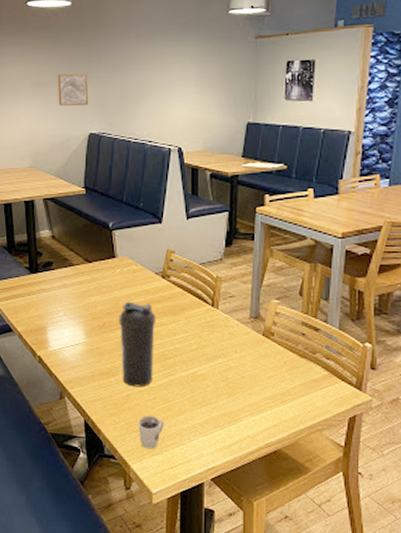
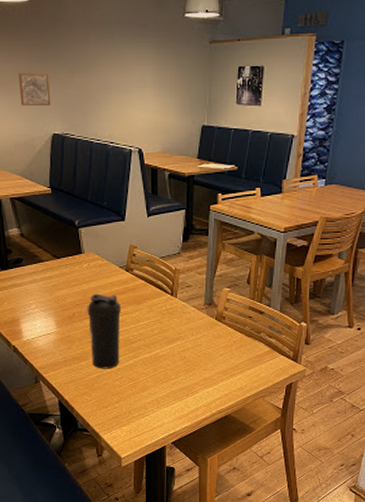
cup: present [138,416,164,450] -> none [107,393,130,422]

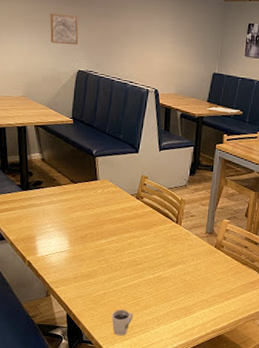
water bottle: present [87,293,121,369] -> none [98,217,130,287]
cup: none [107,393,130,422] -> present [111,309,133,336]

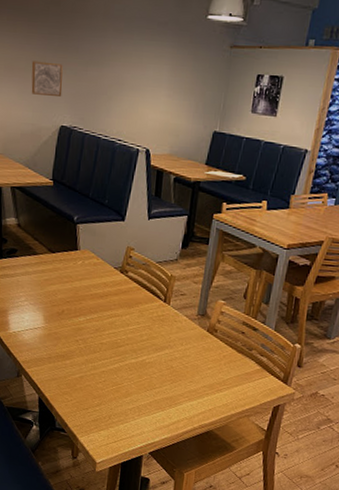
cup: present [111,309,133,336] -> none [87,396,112,426]

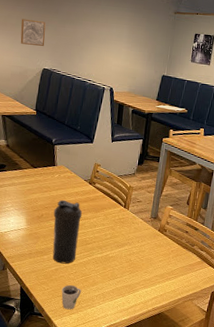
water bottle: none [76,292,112,371] -> present [52,199,82,264]
cup: none [87,396,112,426] -> present [61,285,81,310]

